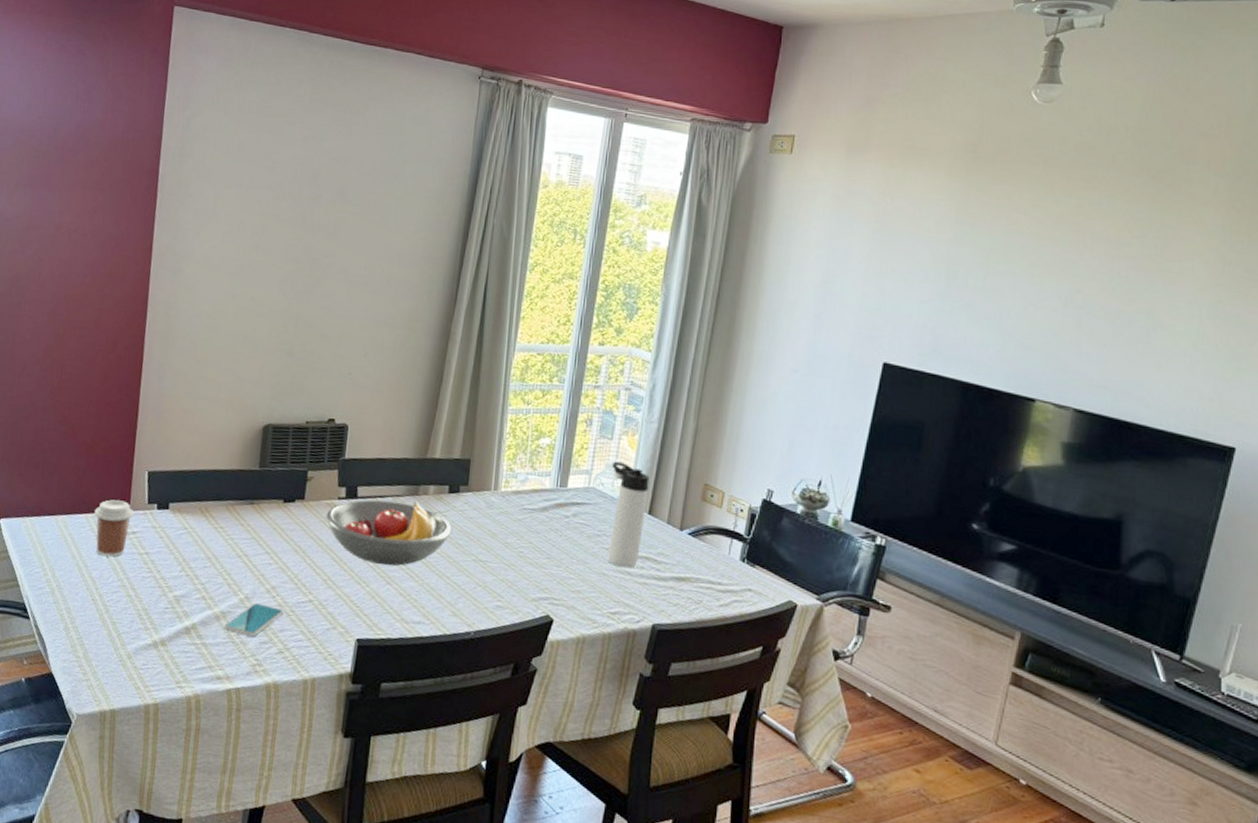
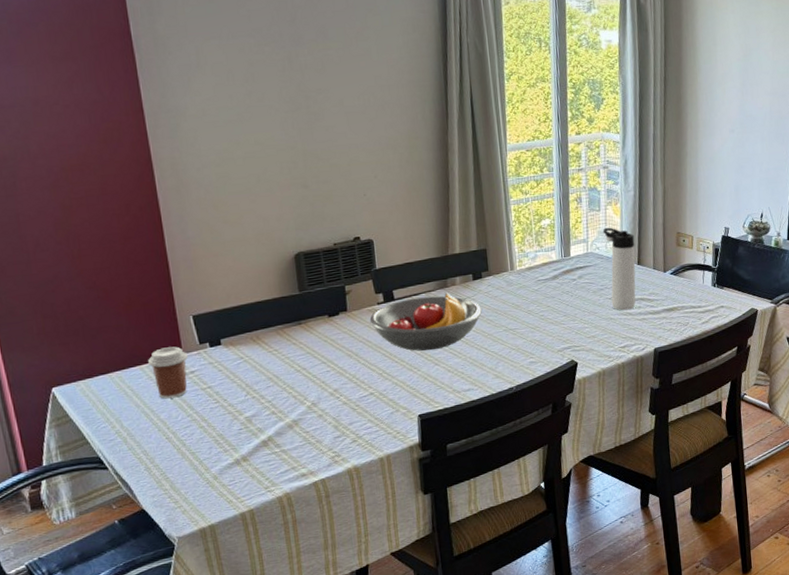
smartphone: present [224,603,284,637] -> none [298,405,350,435]

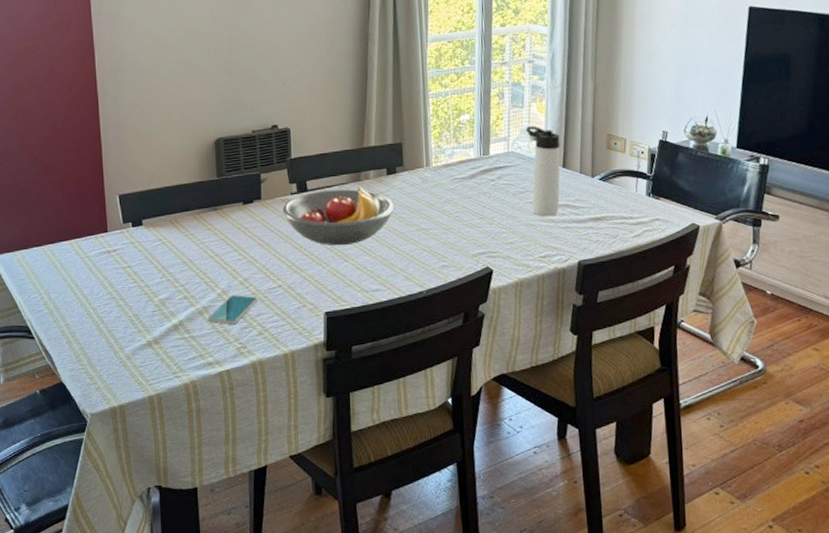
coffee cup: present [148,346,188,399] -> none [77,224,111,275]
smartphone: none [298,405,350,435] -> present [207,295,258,324]

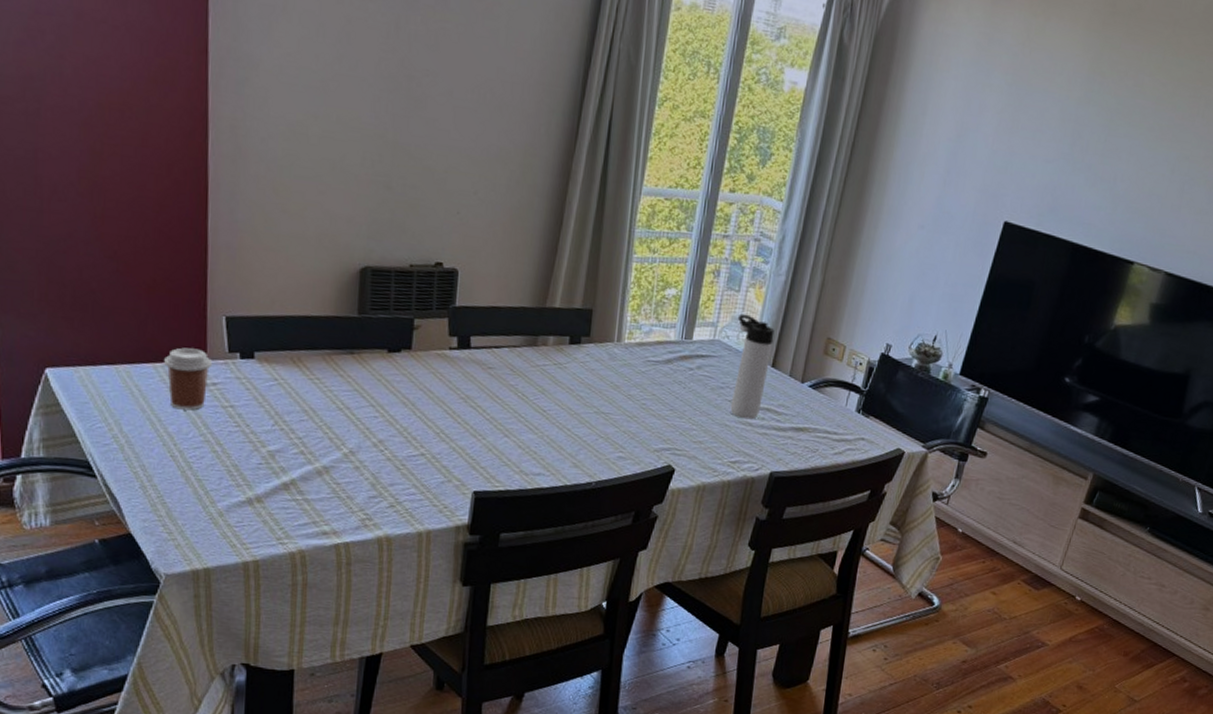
coffee cup: none [77,224,111,275] -> present [164,347,212,411]
smartphone: present [207,295,258,324] -> none [327,457,393,491]
fruit bowl: present [282,186,395,246] -> none [436,350,574,419]

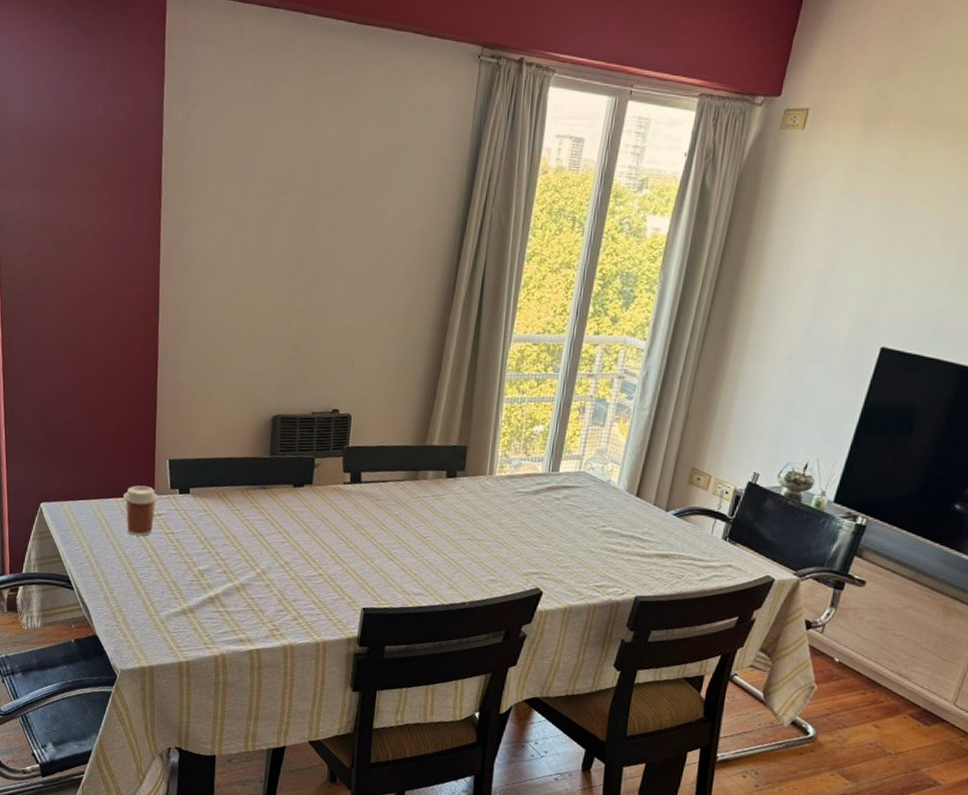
thermos bottle: present [730,313,775,420] -> none [595,447,639,547]

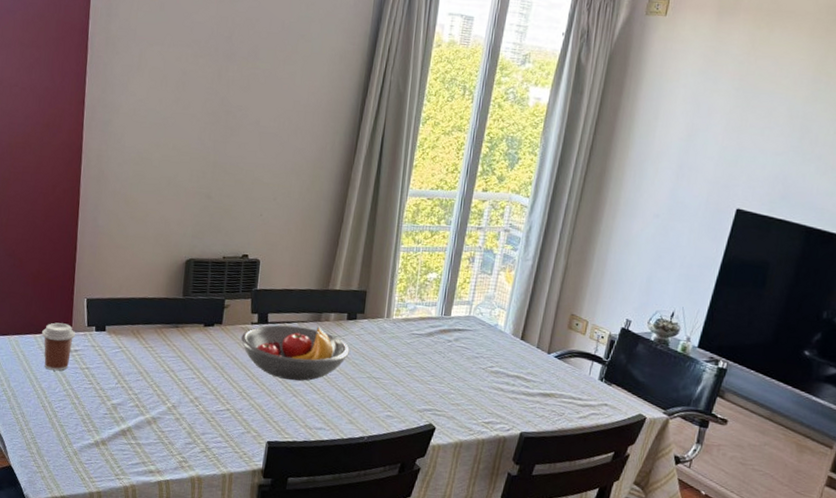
fruit bowl: none [332,484,450,544] -> present [240,325,351,381]

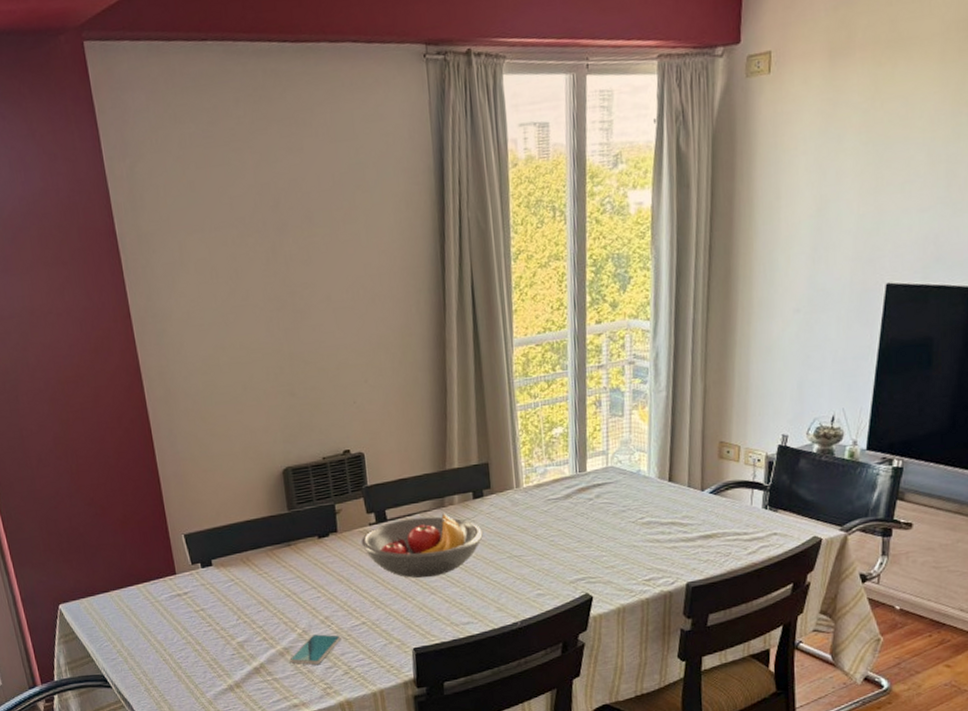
coffee cup: present [42,322,75,371] -> none [144,566,182,620]
smartphone: none [155,411,205,438] -> present [289,634,341,665]

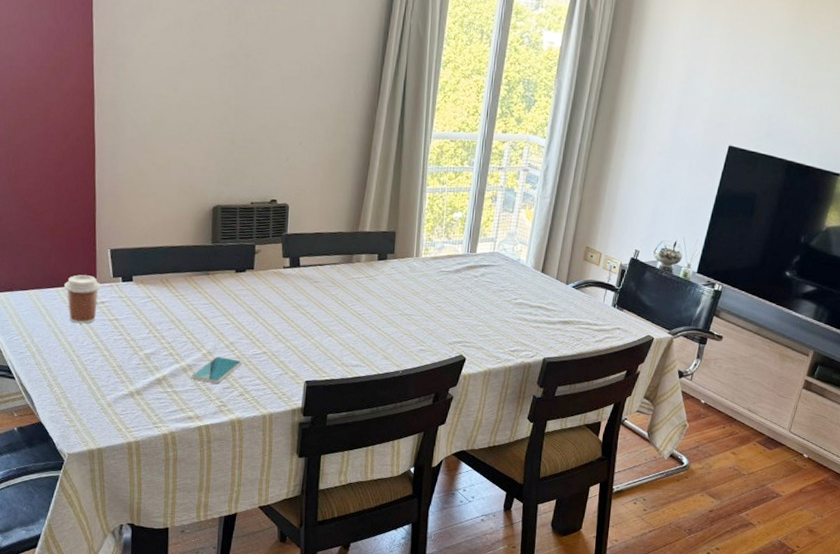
coffee cup: none [144,566,182,620] -> present [64,275,100,324]
fruit bowl: present [361,513,484,579] -> none [273,268,383,322]

